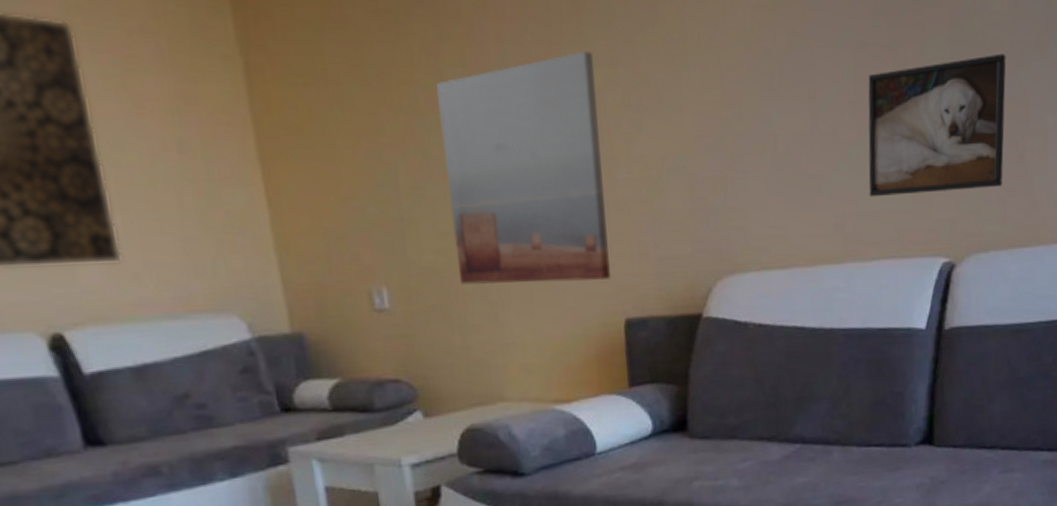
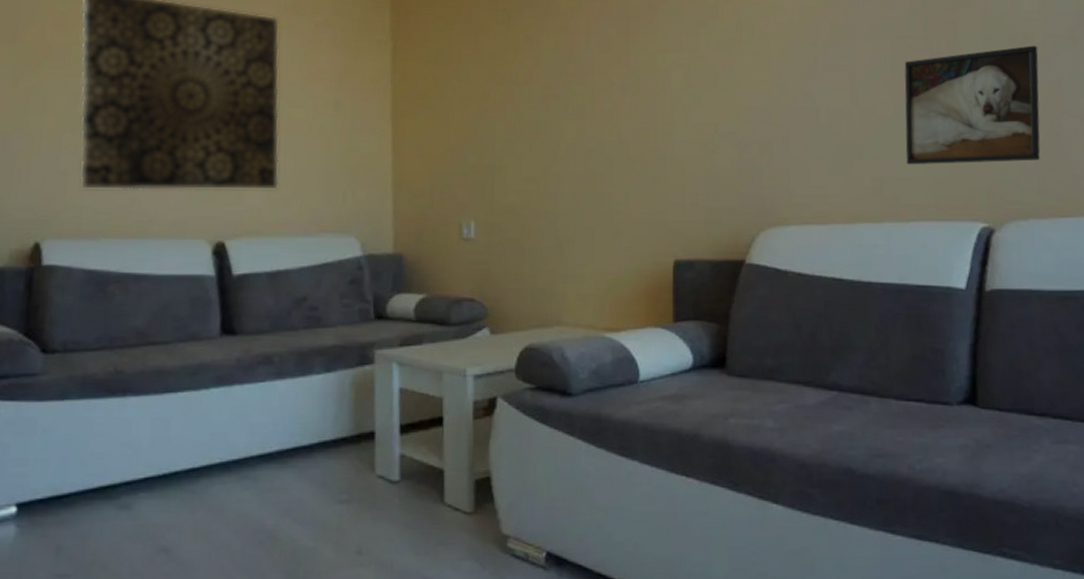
wall art: present [436,51,611,285] -> none [533,40,664,226]

